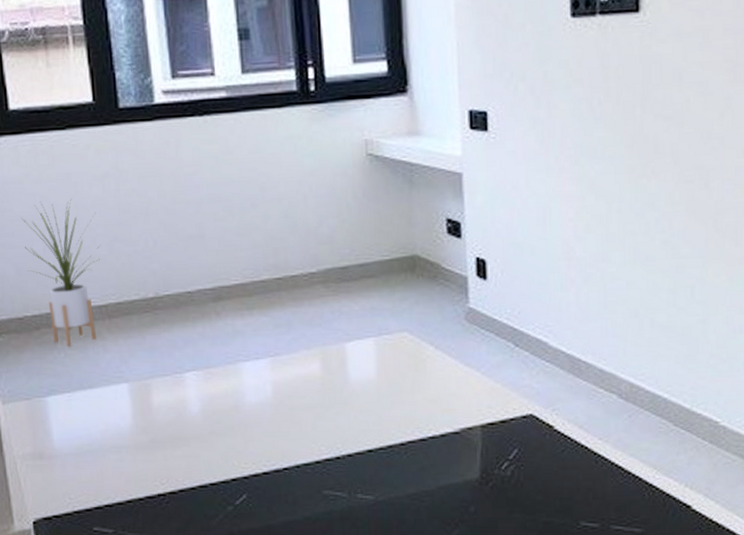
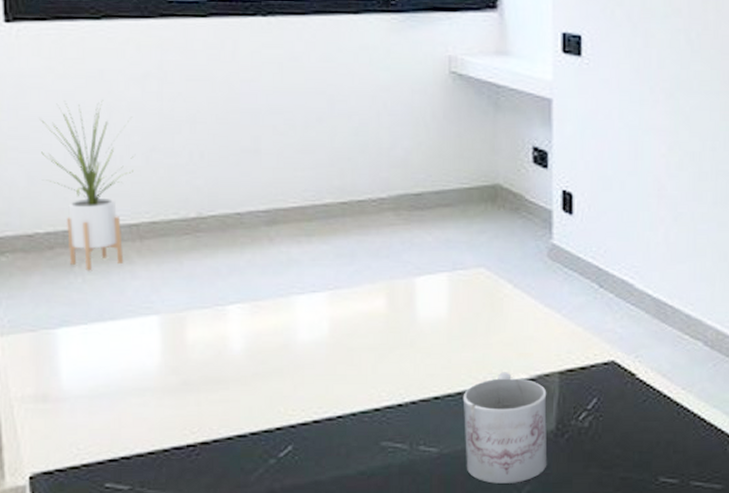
mug: none [393,426,474,528] -> present [463,372,547,484]

